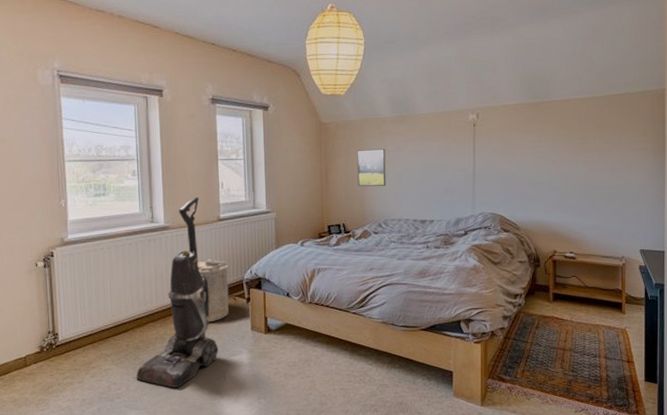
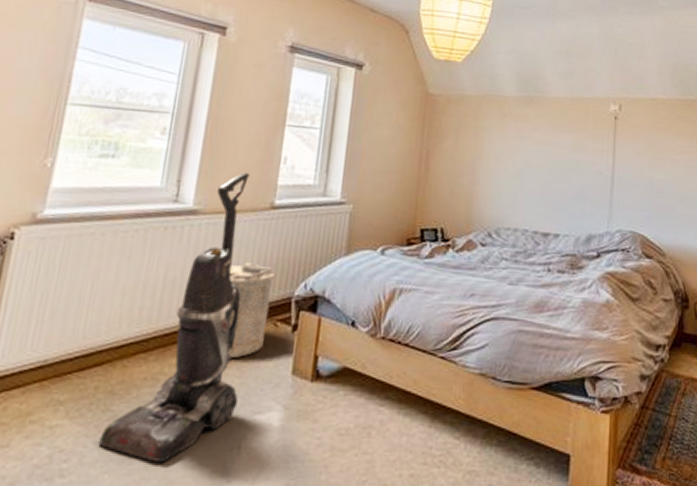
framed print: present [357,148,386,187] -> none [466,133,506,183]

